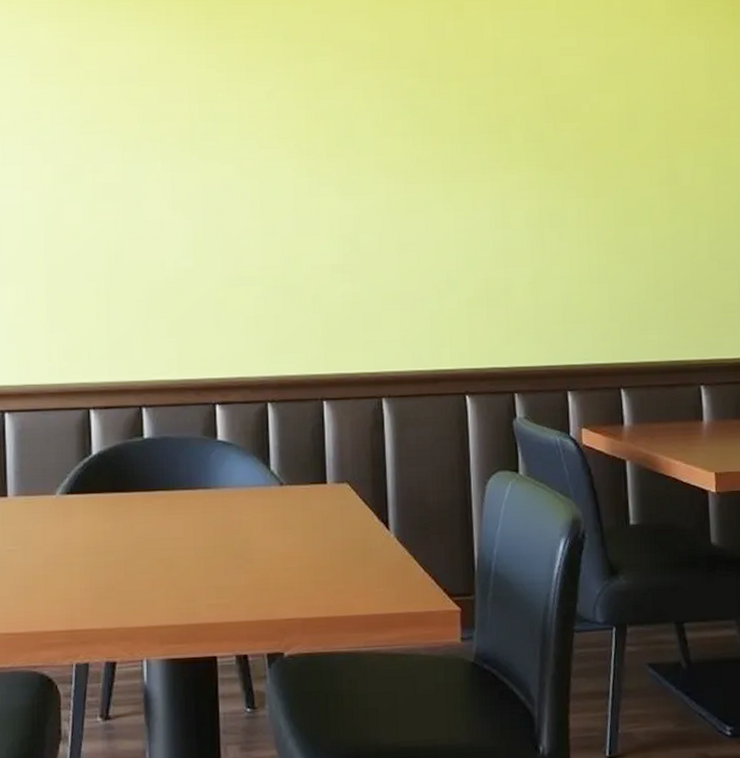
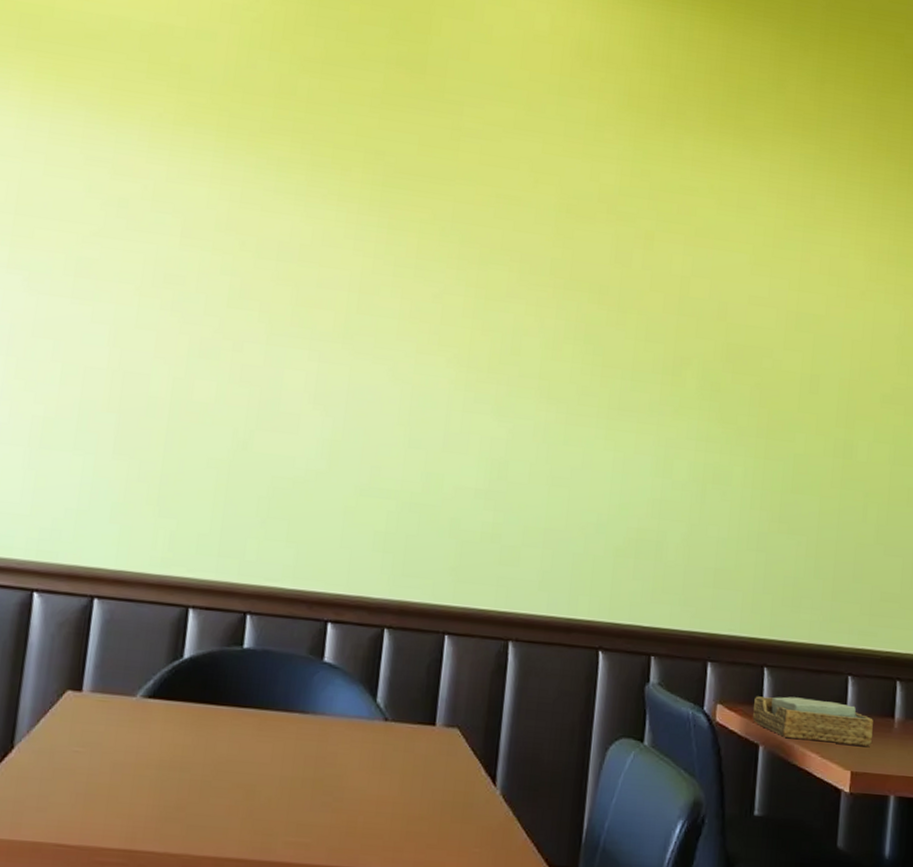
napkin holder: none [615,411,732,451] -> present [752,696,874,747]

